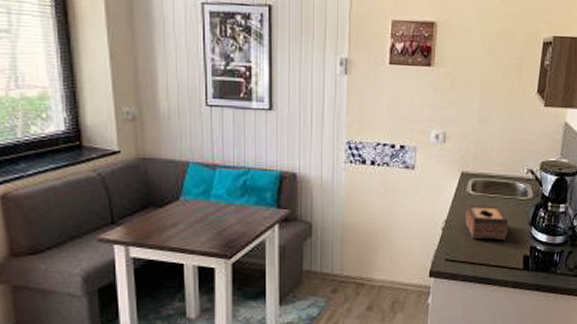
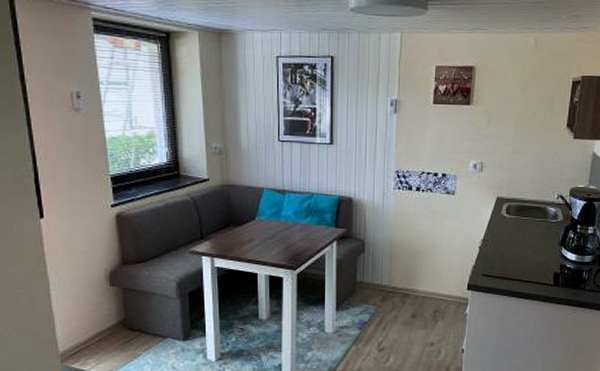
tissue box: present [465,206,509,241] -> none [500,227,540,259]

